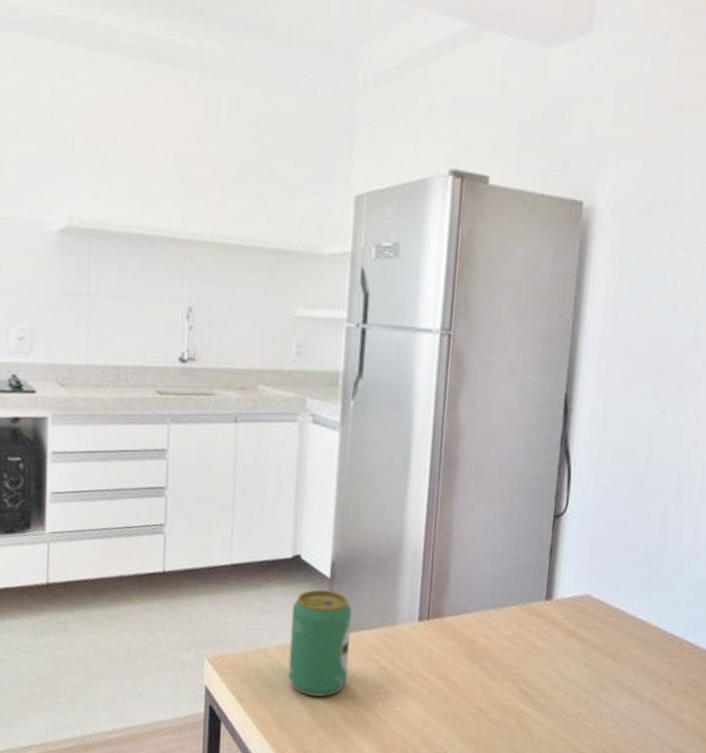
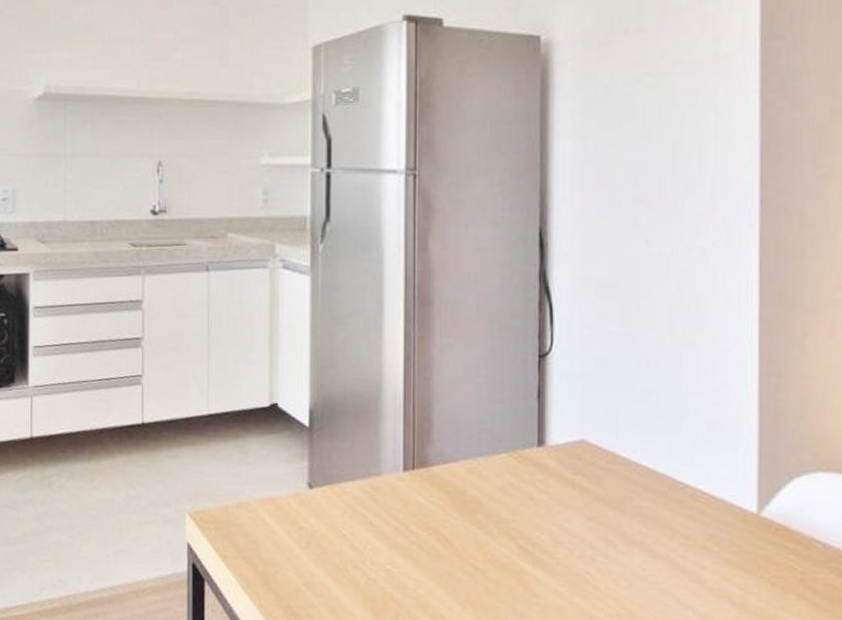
beverage can: present [288,589,351,697] -> none [271,439,333,554]

